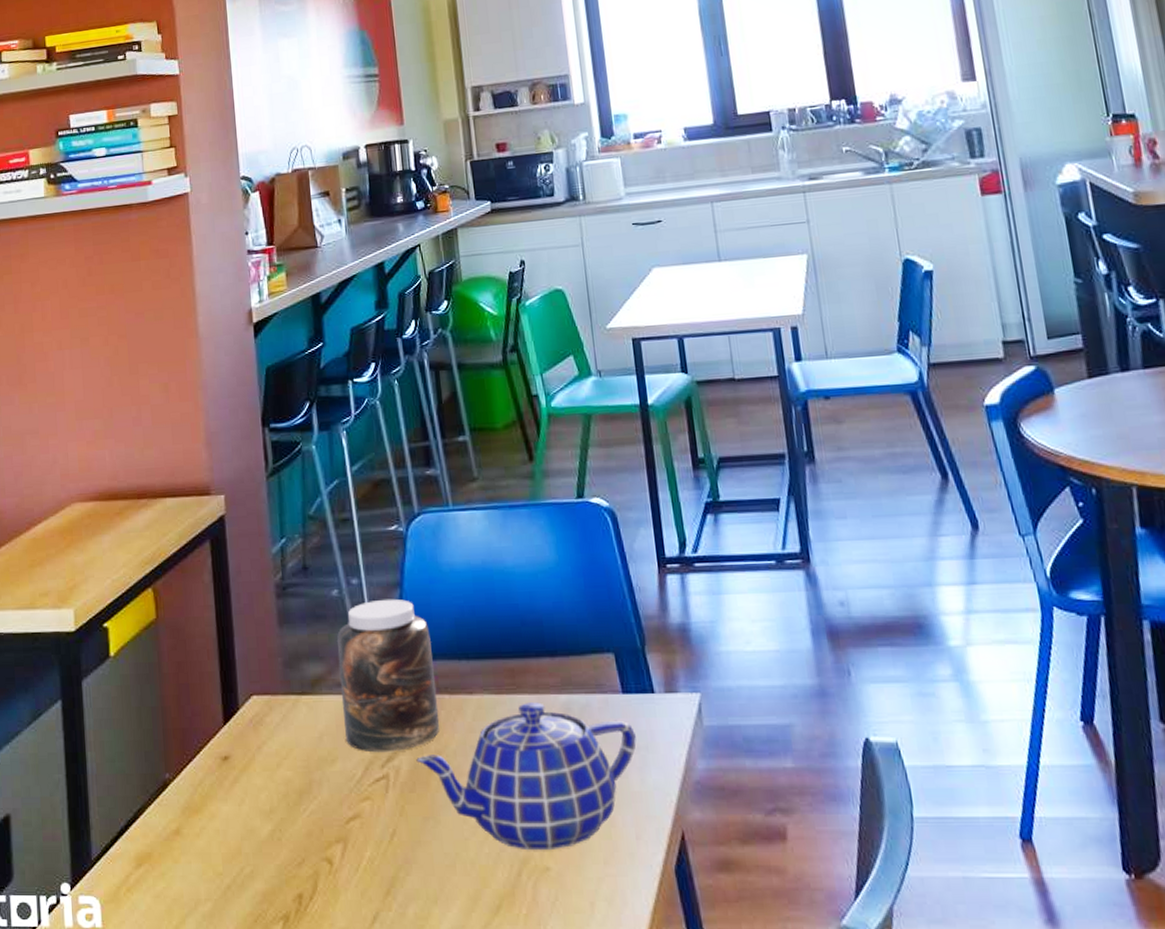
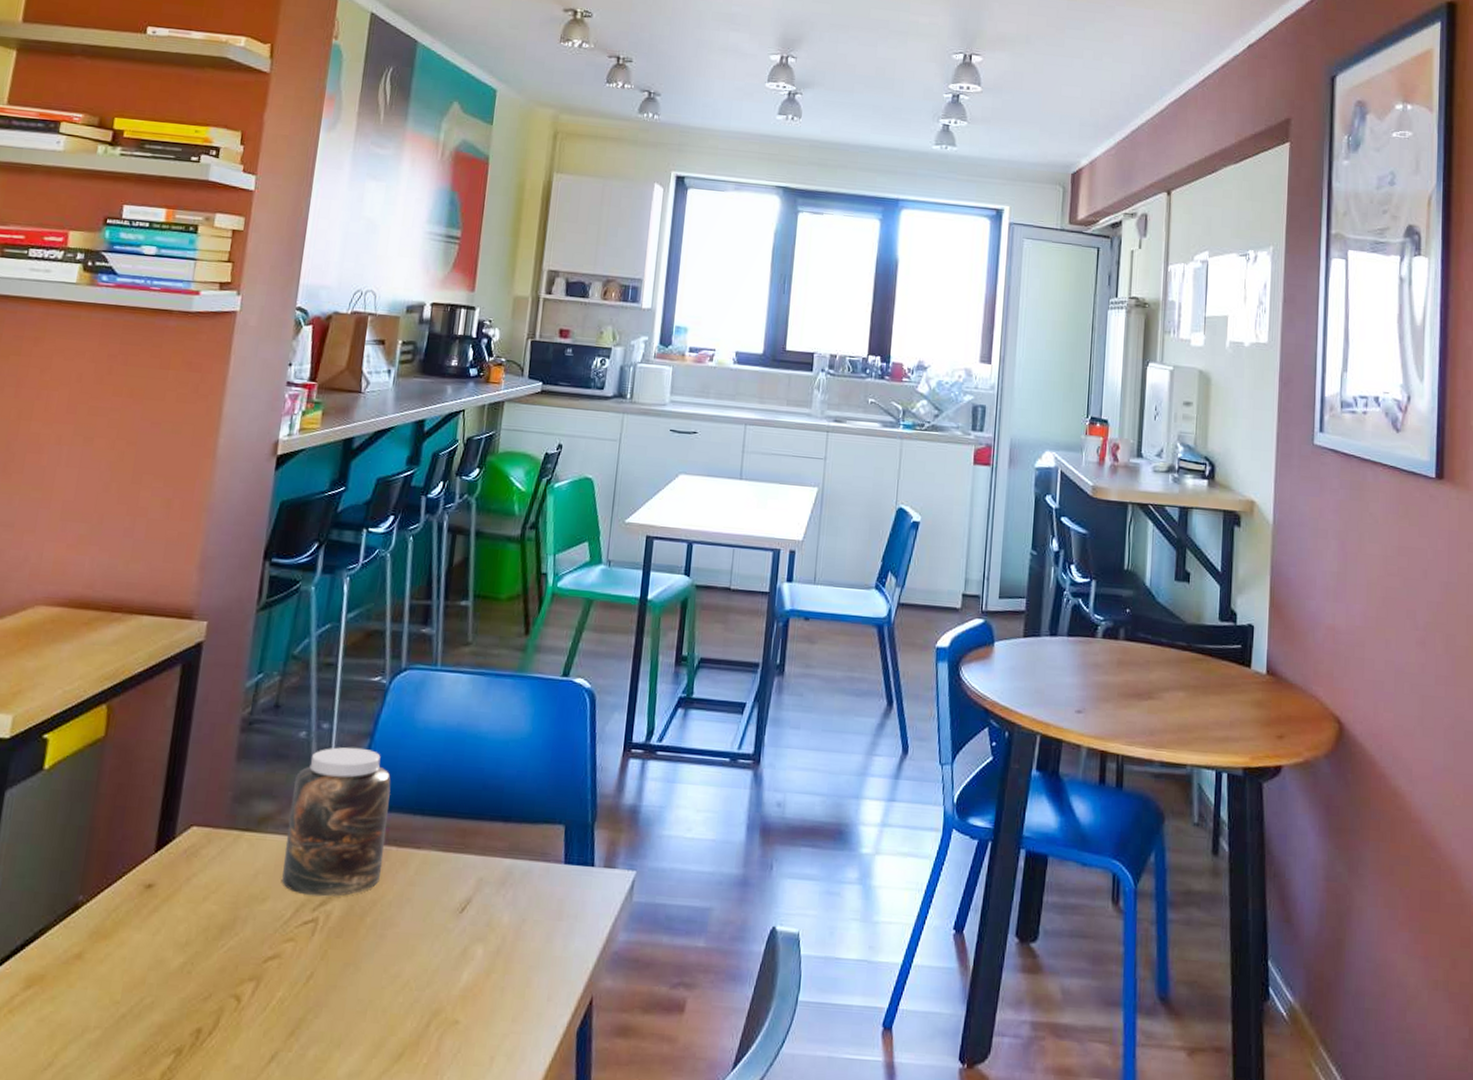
teapot: present [416,702,636,851] -> none [349,863,568,1005]

